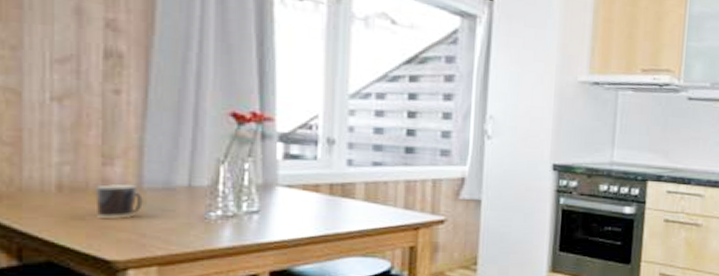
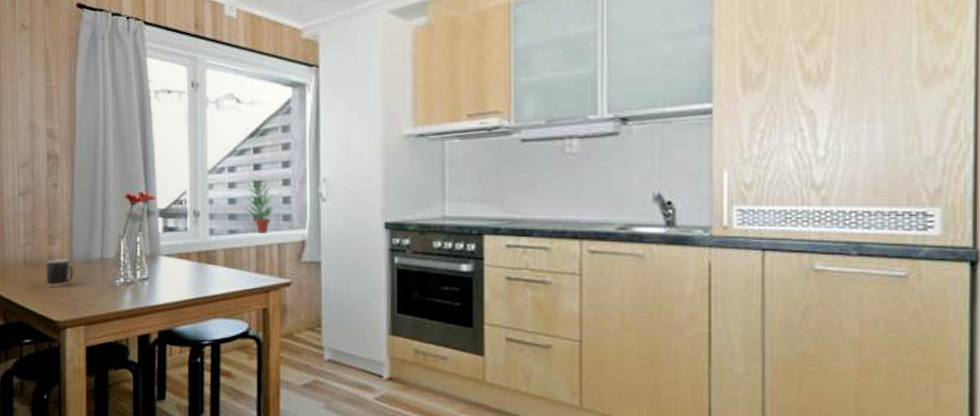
potted plant: none [396,110,432,168] -> present [246,179,275,233]

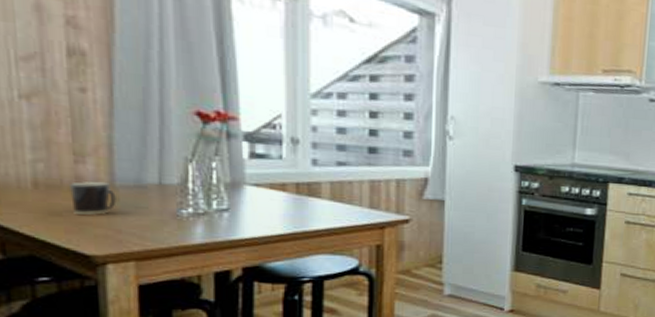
potted plant: present [246,179,275,233] -> none [359,110,394,168]

